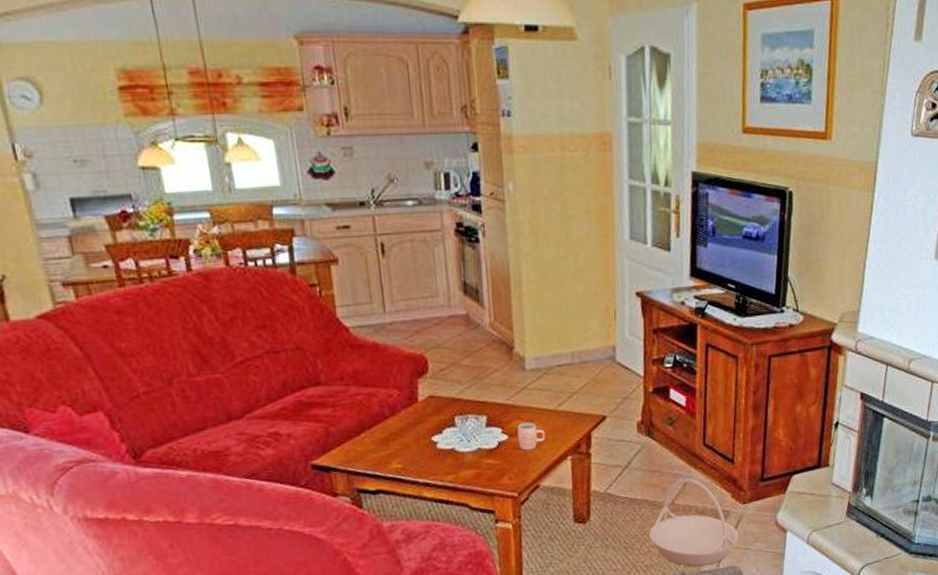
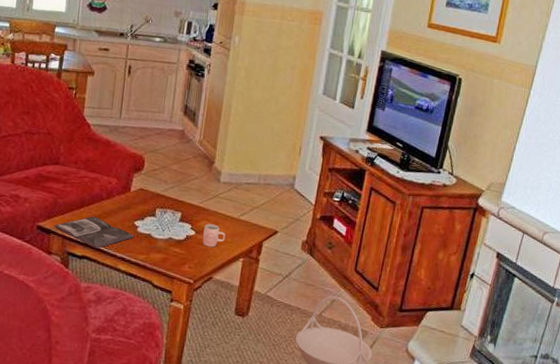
magazine: none [332,440,435,478] -> present [54,216,134,248]

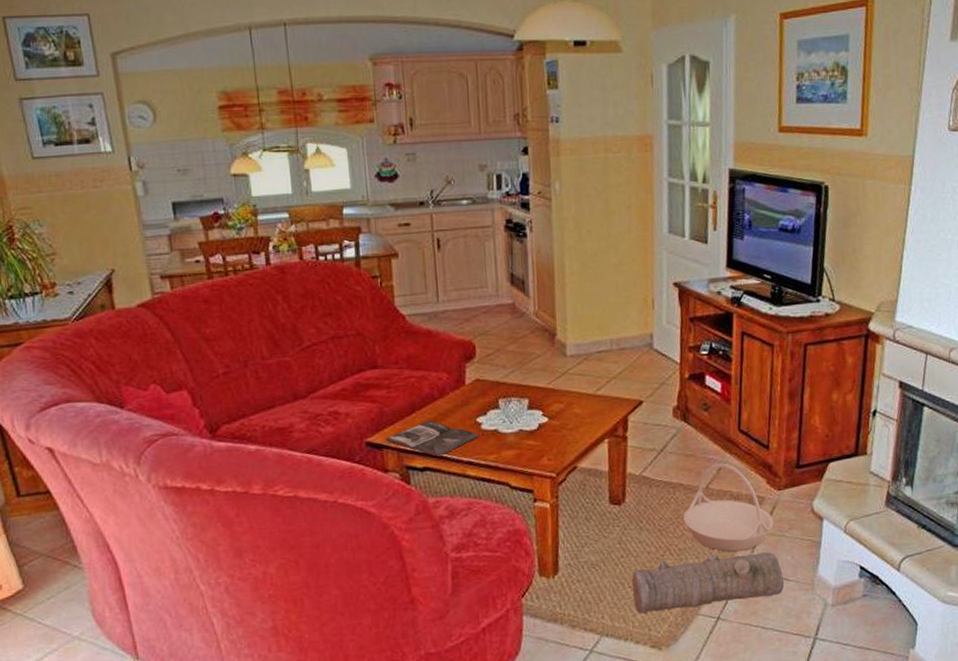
mug: present [202,223,226,248] -> none [557,405,584,433]

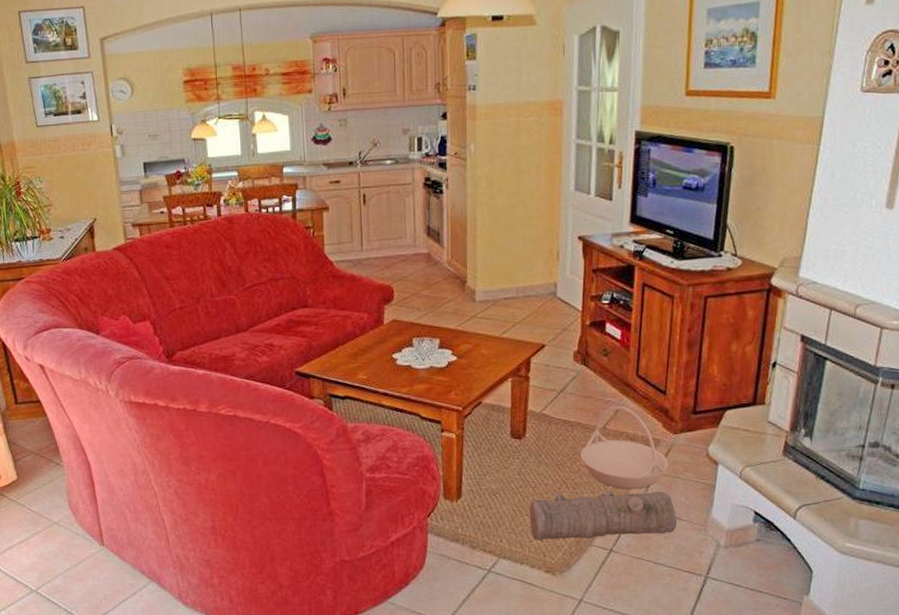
magazine: present [385,420,479,456] -> none [312,354,394,387]

